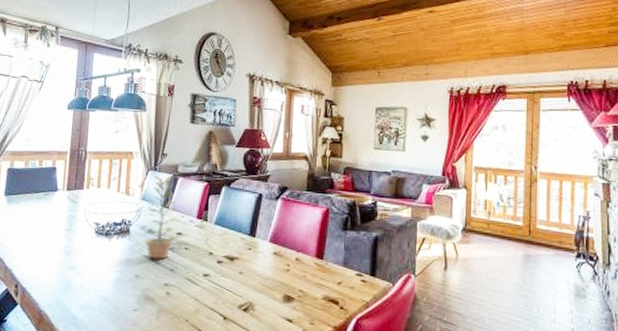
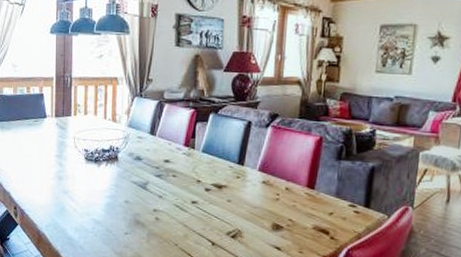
plant: present [144,175,182,260] -> none [132,102,170,186]

